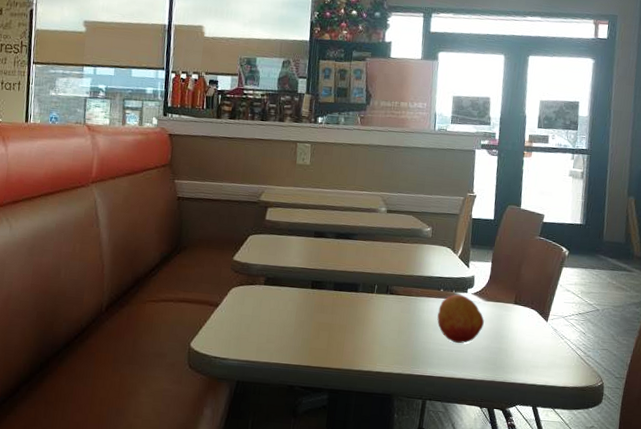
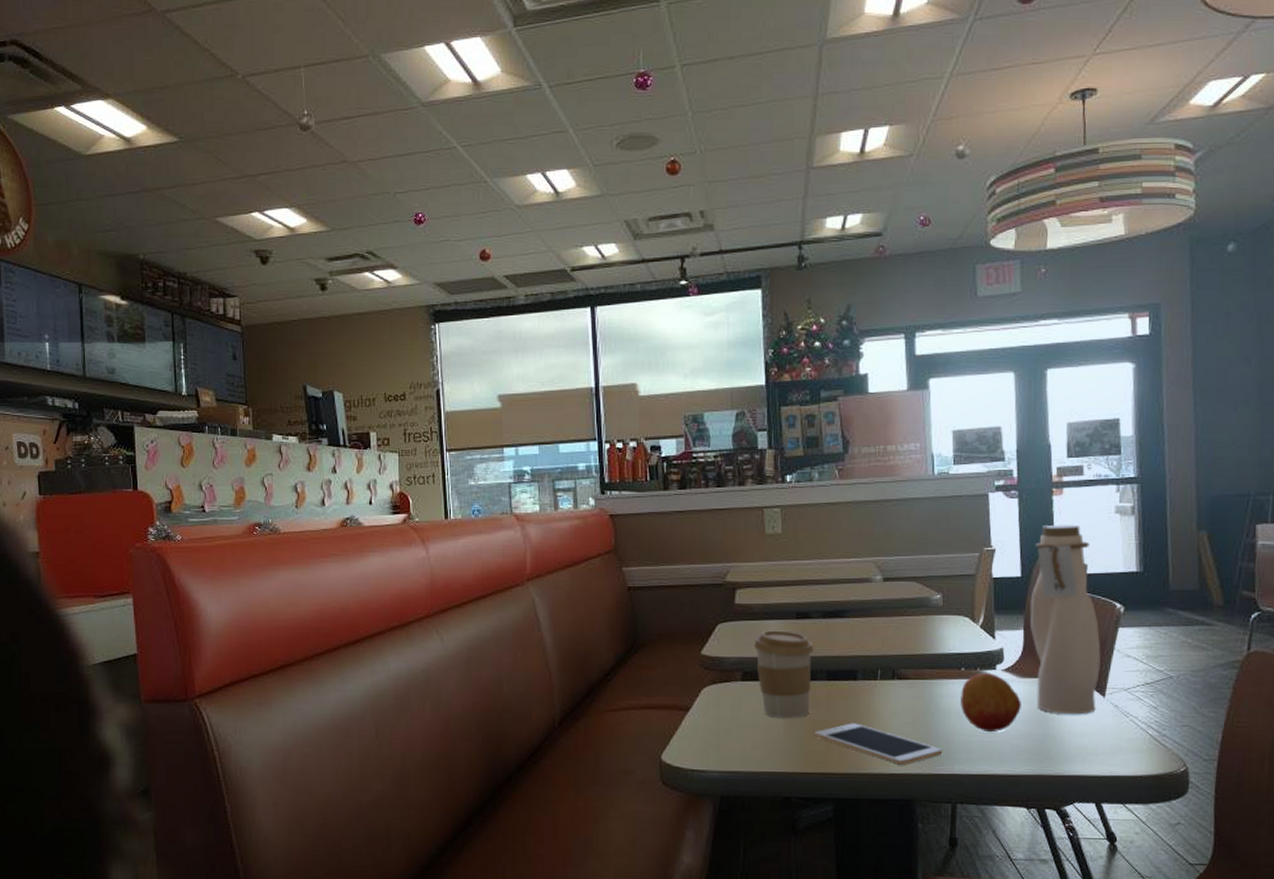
coffee cup: none [277,244,326,320] -> present [754,630,814,718]
cell phone: none [318,327,420,365] -> present [814,723,943,765]
water bottle: none [495,179,549,335] -> present [1029,524,1101,715]

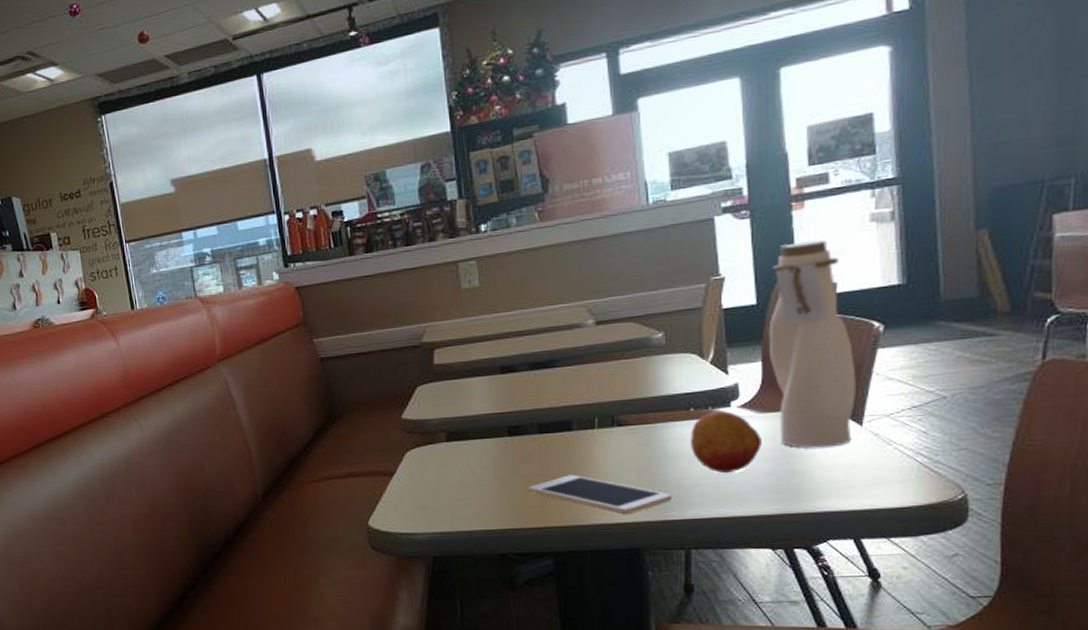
coffee cup: present [754,630,814,718] -> none [457,386,523,476]

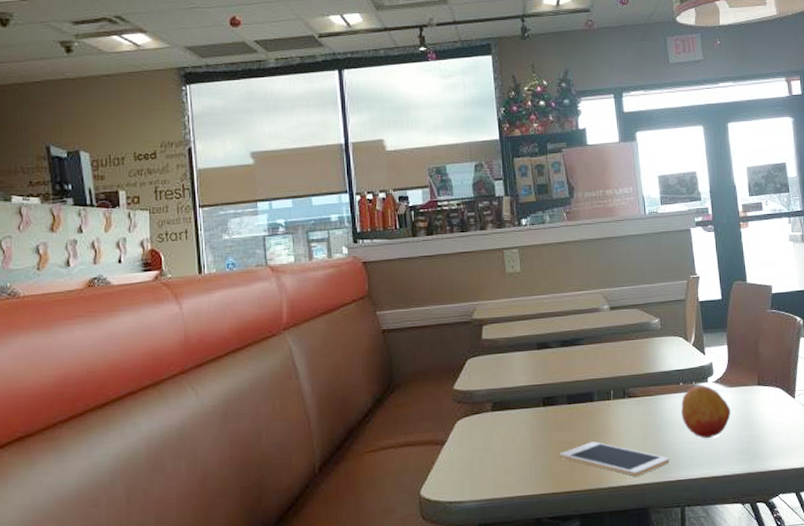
water bottle: present [768,239,856,448] -> none [730,252,790,417]

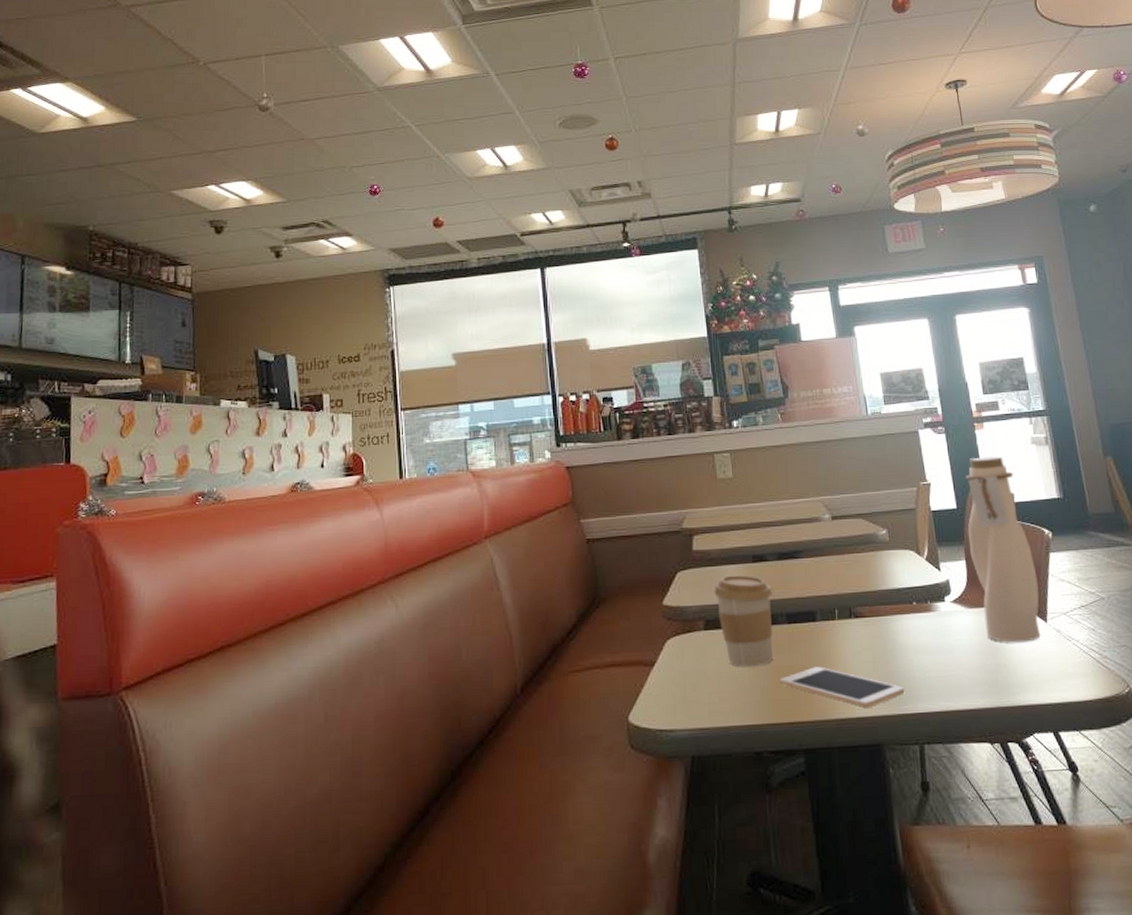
coffee cup: none [501,361,555,443] -> present [714,575,774,666]
fruit: present [681,385,731,439] -> none [915,605,973,667]
water bottle: none [730,252,790,417] -> present [965,456,1041,643]

